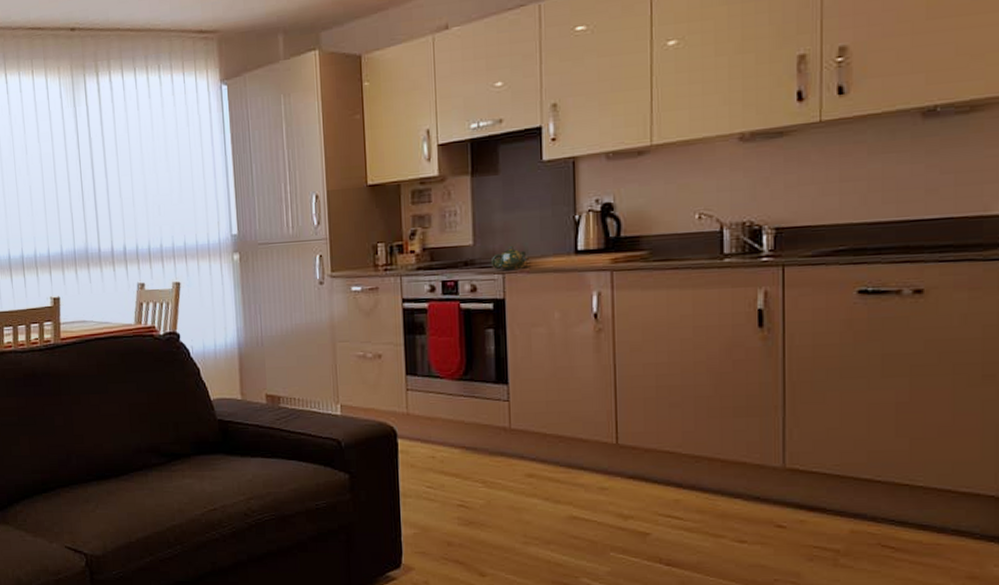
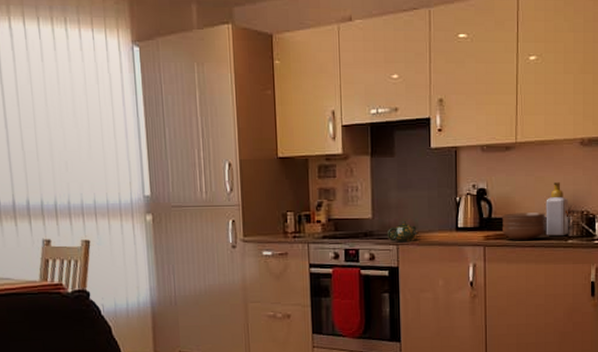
bowl: none [633,226,693,263] -> present [501,212,546,241]
soap bottle: none [692,189,726,256] -> present [546,182,569,237]

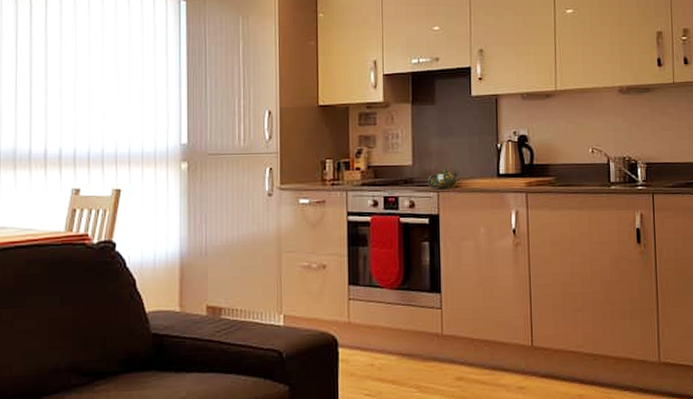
bowl: present [501,212,546,241] -> none [543,158,588,188]
soap bottle: present [546,182,569,237] -> none [587,129,612,183]

